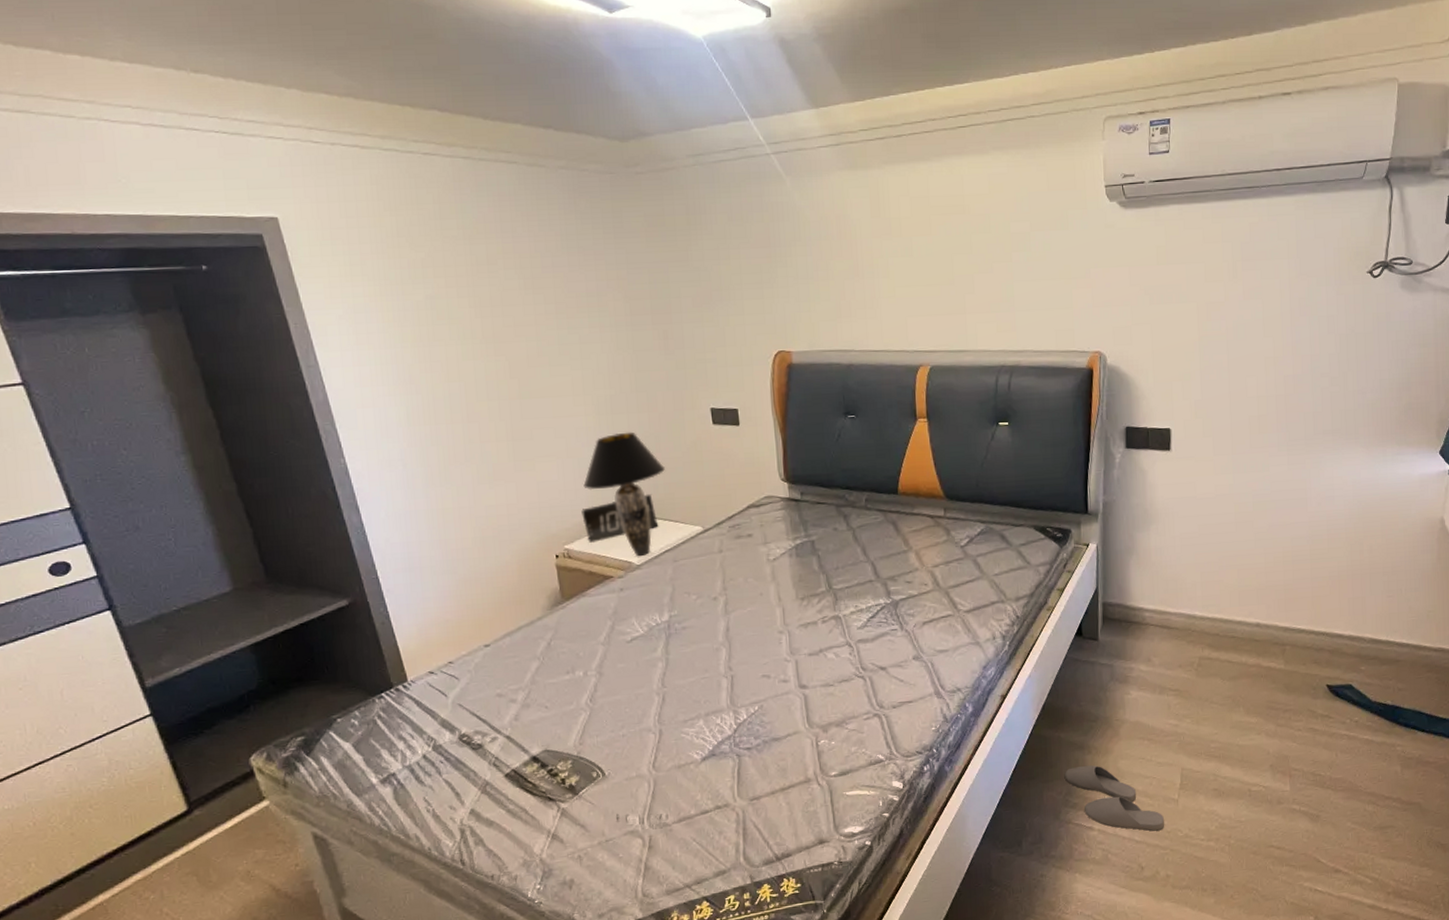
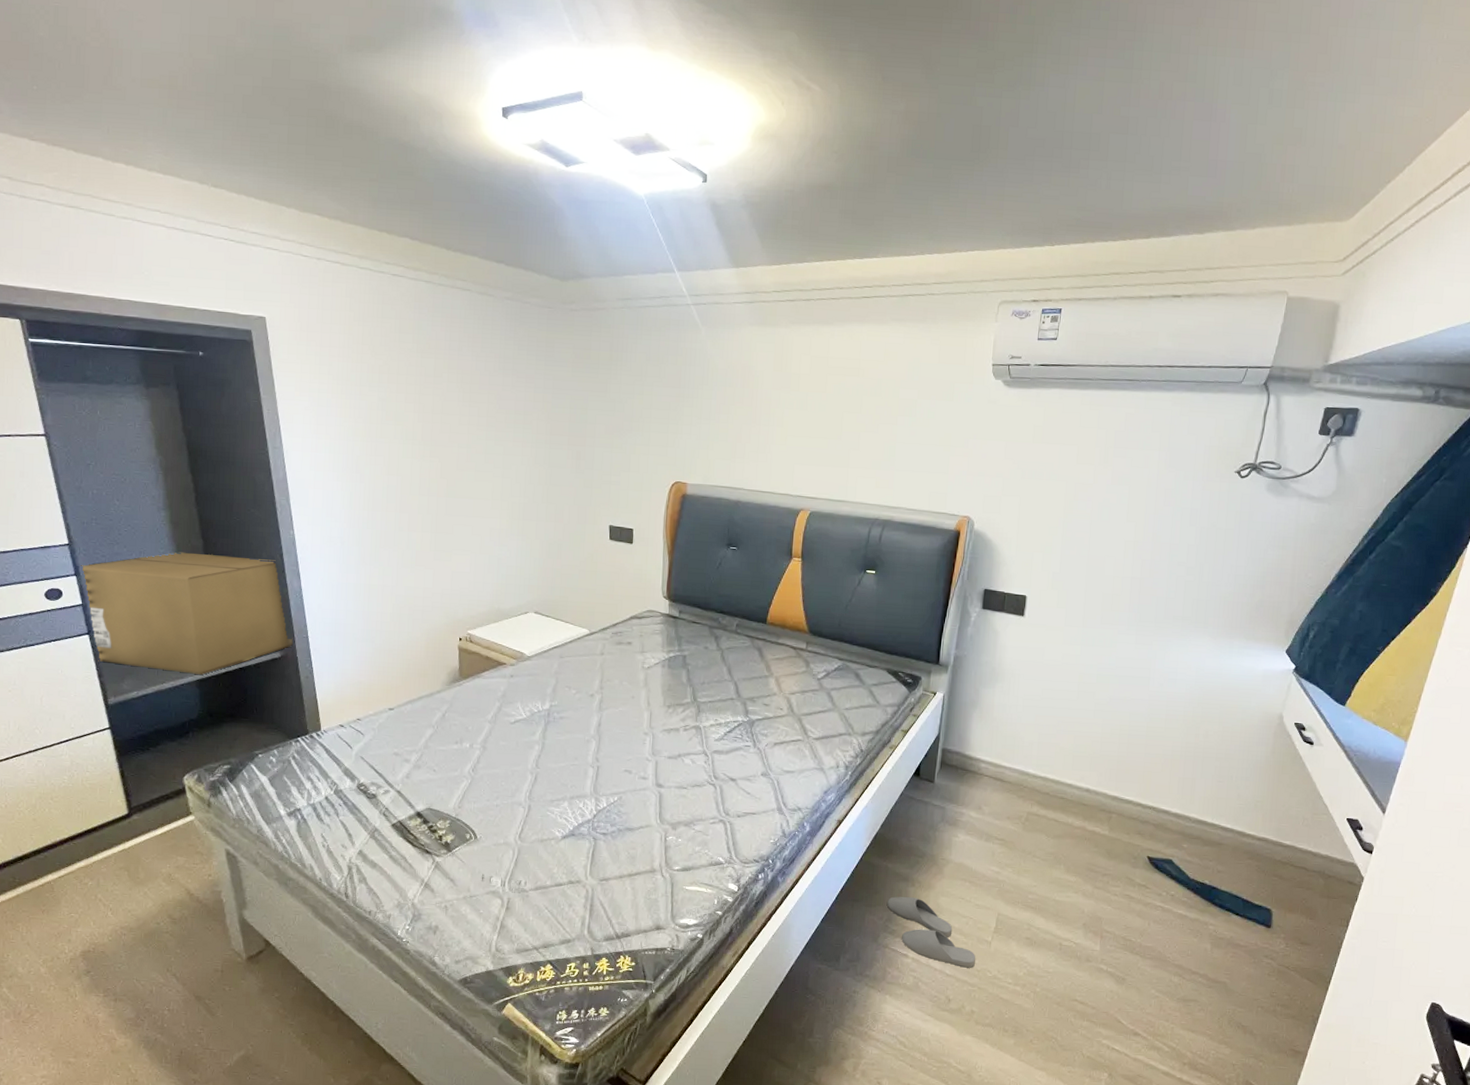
box: none [89,495,361,640] -> present [81,552,293,675]
alarm clock: present [581,494,659,543] -> none [486,595,551,631]
table lamp: present [583,432,665,556] -> none [491,537,563,649]

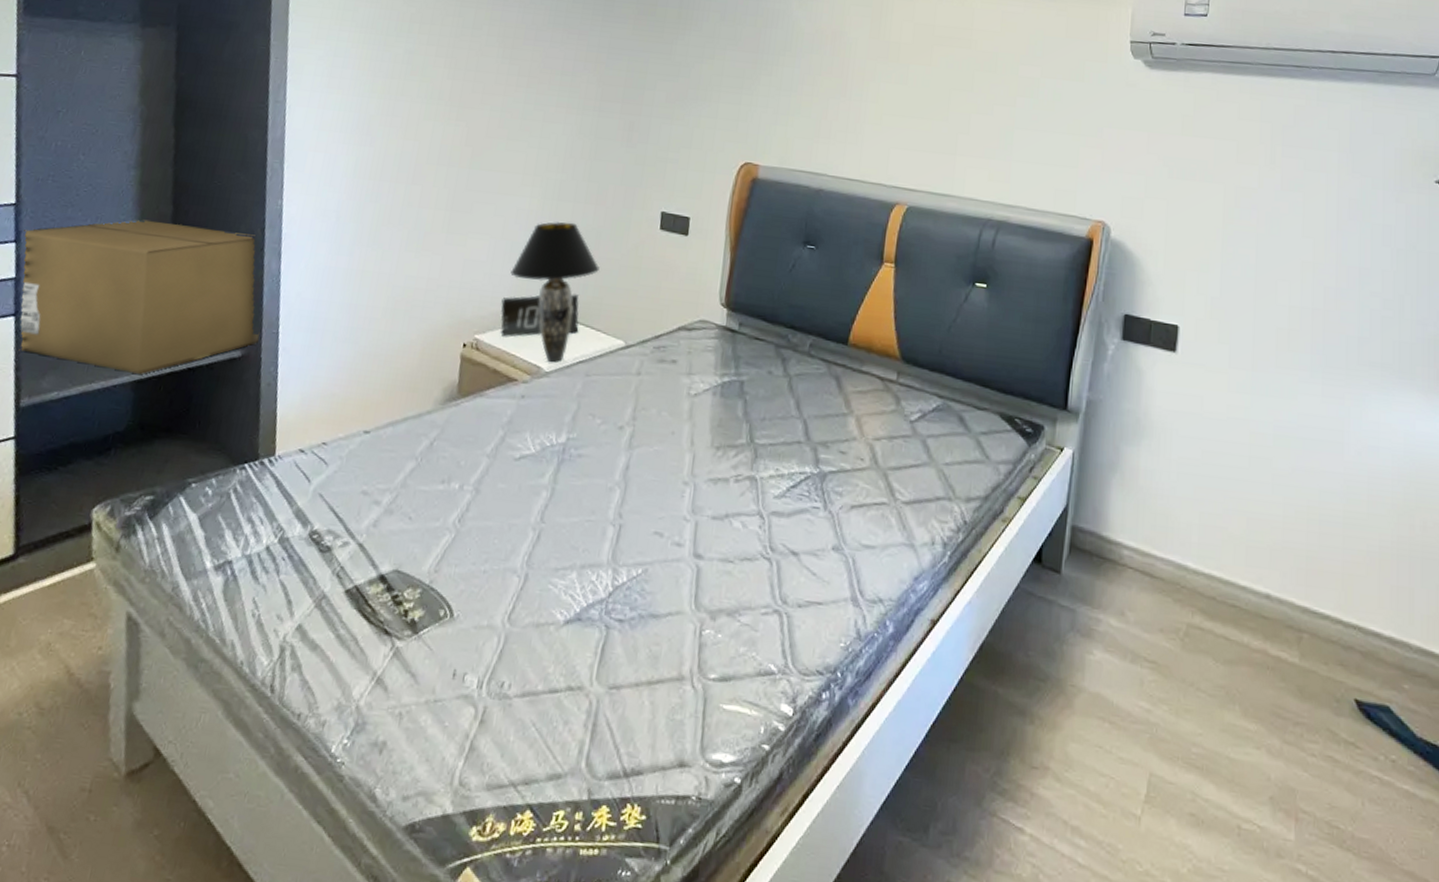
alarm clock: none [486,595,551,631] -> present [500,294,579,338]
table lamp: none [491,537,563,649] -> present [510,222,600,362]
slippers: present [887,896,976,968] -> none [995,738,1120,857]

